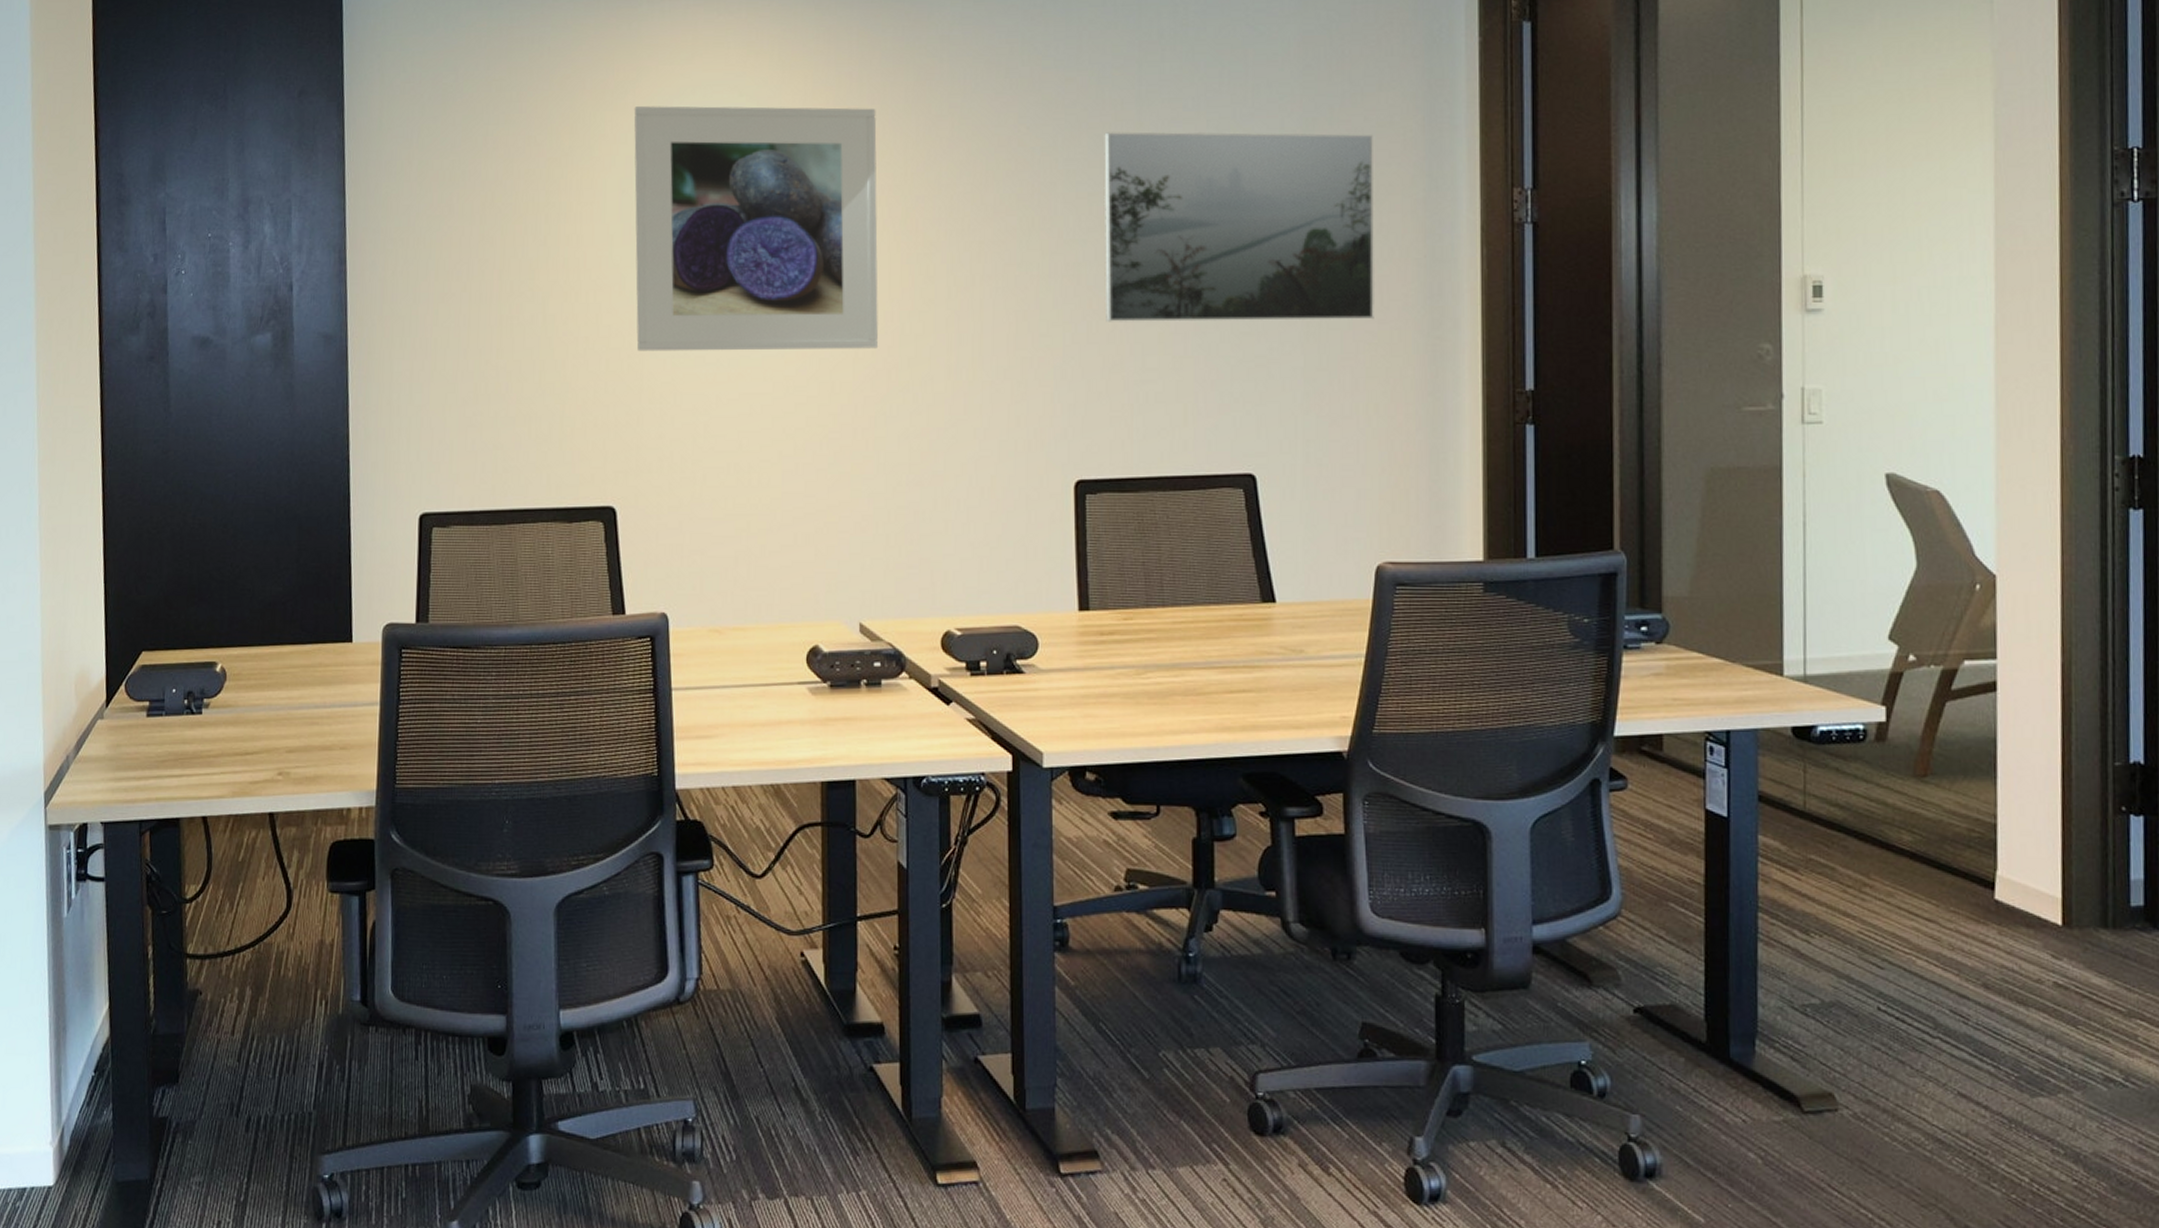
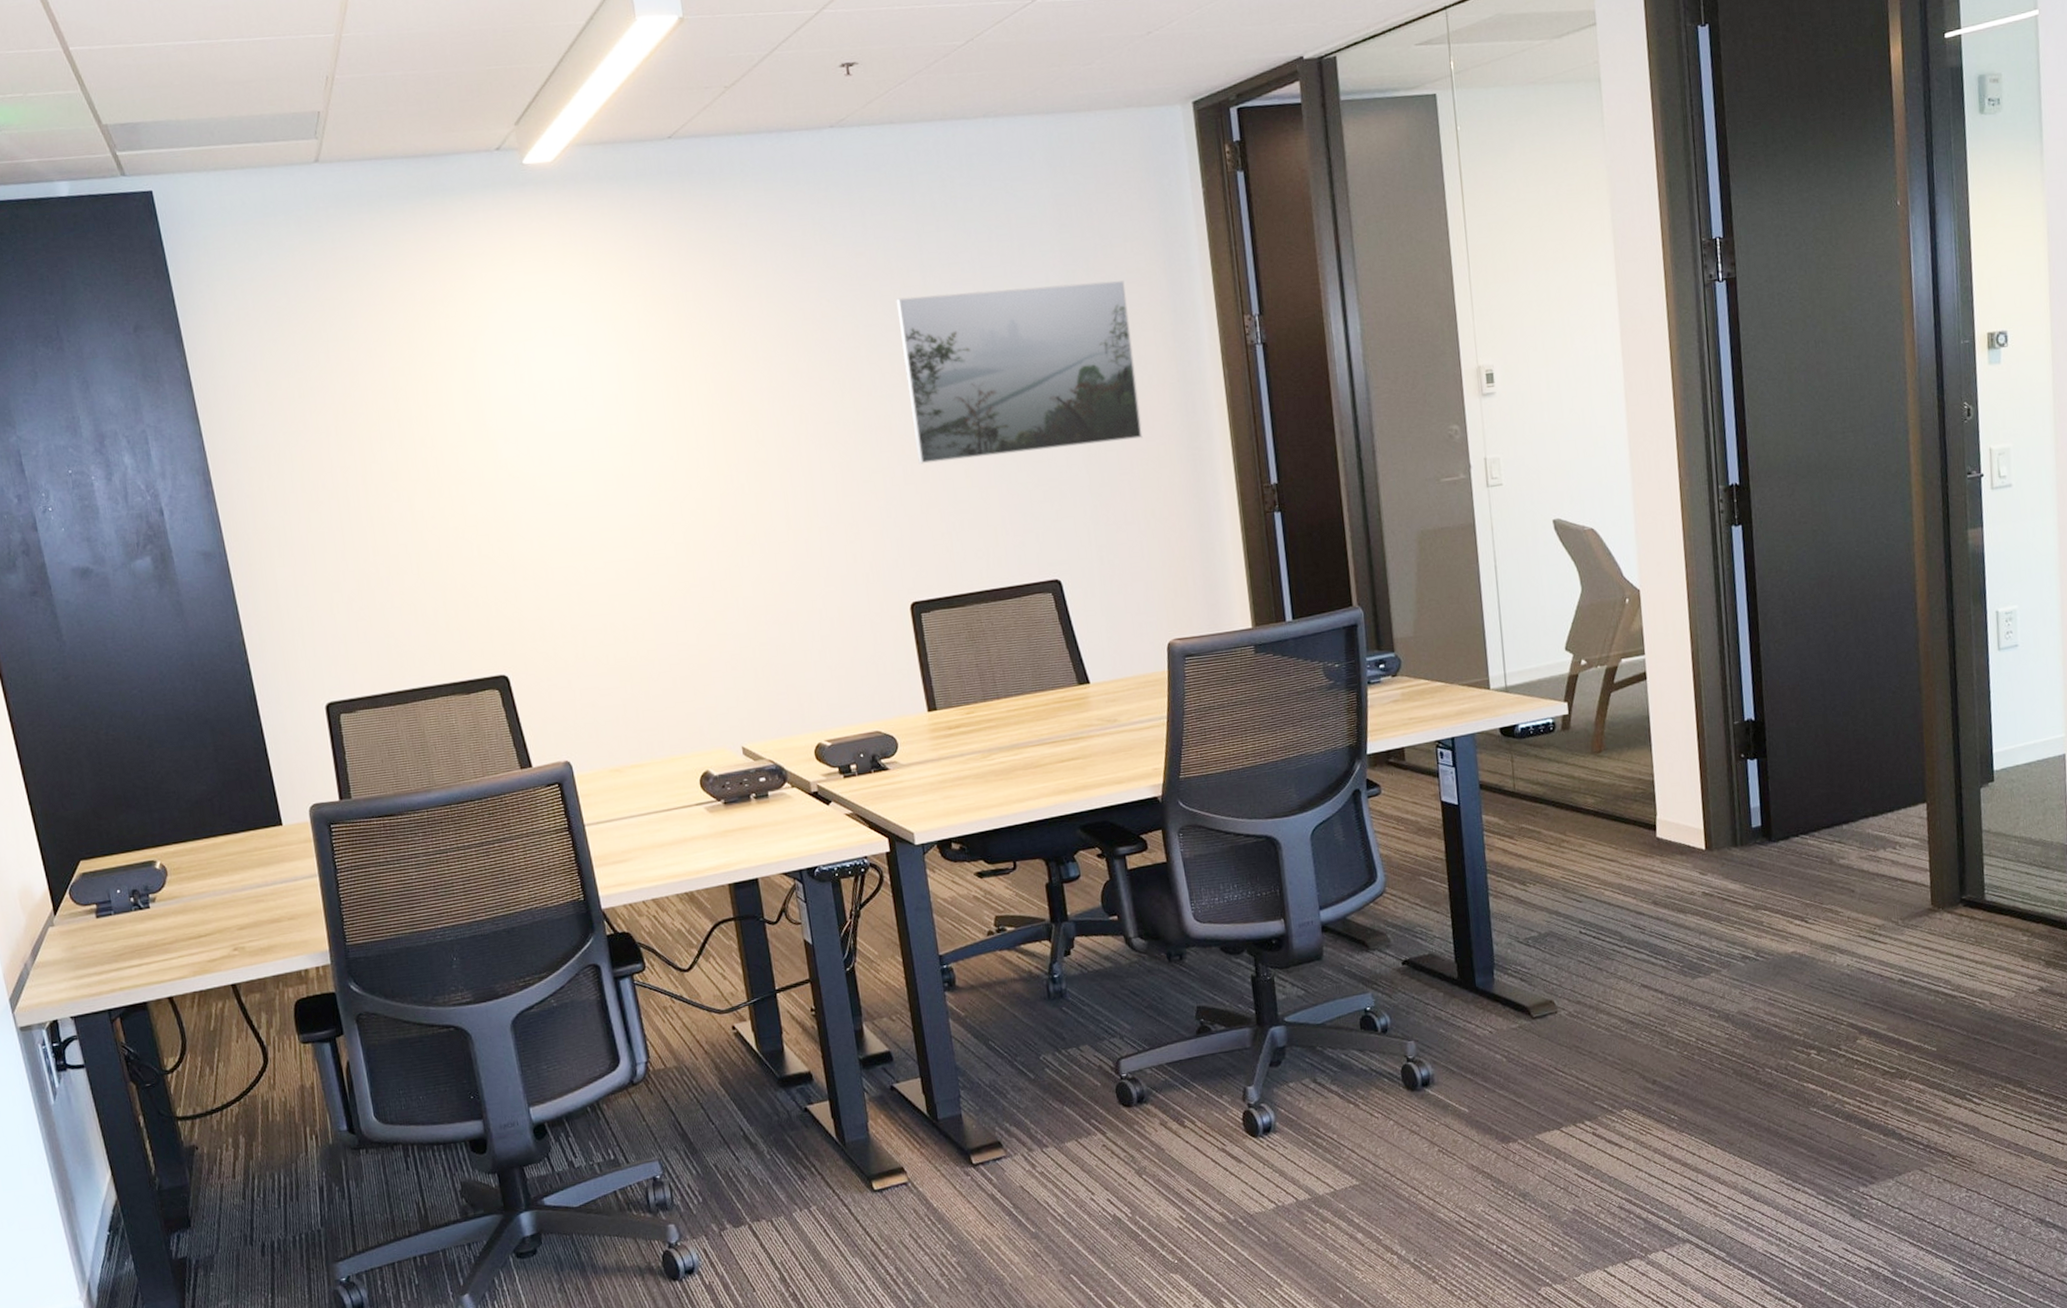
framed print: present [634,106,879,352] -> none [465,295,724,535]

